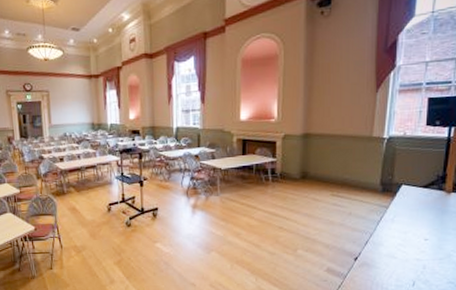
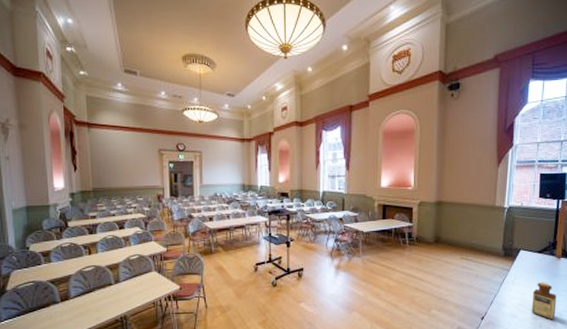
bottle: none [414,220,445,262] -> present [532,282,556,320]

